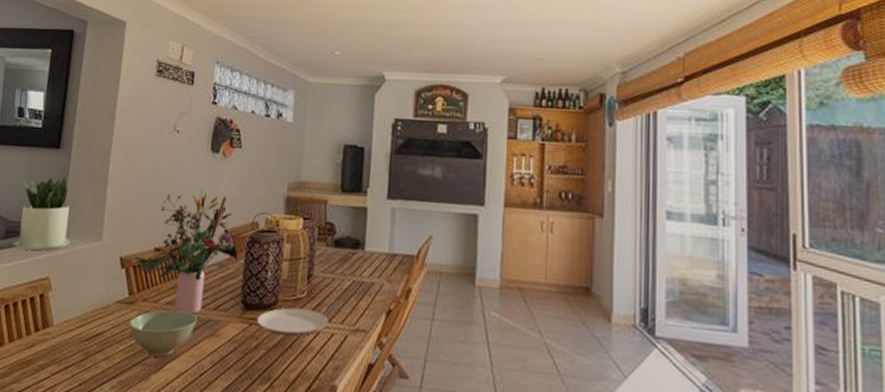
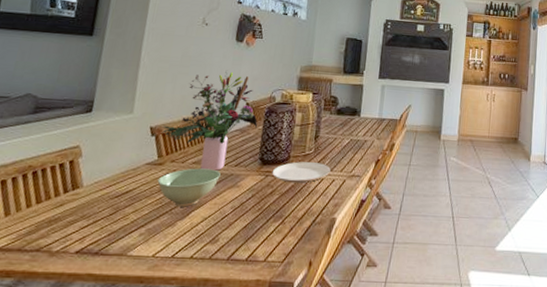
planter: present [13,177,71,251] -> none [42,59,103,124]

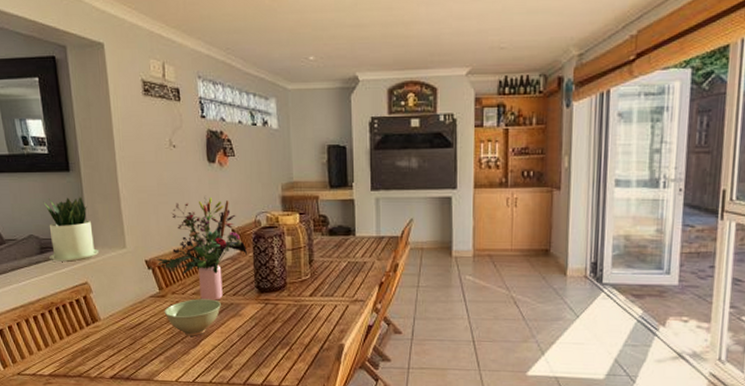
planter: none [42,59,103,124] -> present [43,196,99,262]
plate: present [273,161,331,184] -> none [272,287,331,310]

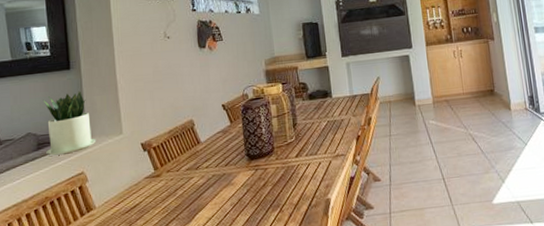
bouquet: present [156,195,248,301] -> none [151,77,238,175]
bowl: present [164,299,221,336] -> none [159,172,214,212]

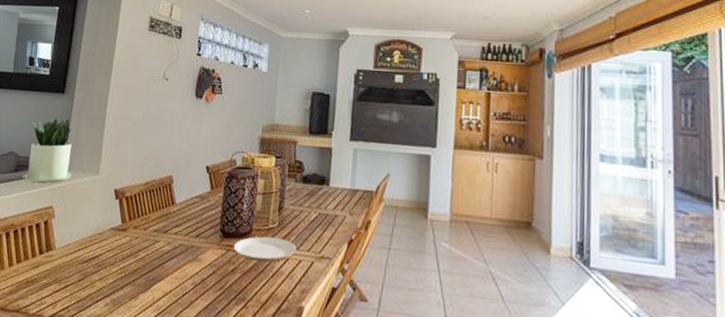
plate: none [261,149,315,173] -> present [234,236,297,262]

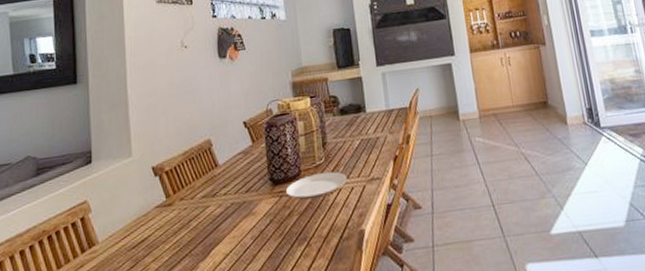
planter: present [22,118,73,183] -> none [45,108,103,183]

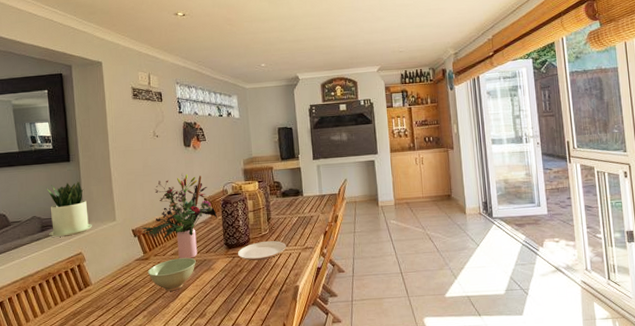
planter: none [45,108,103,183] -> present [46,181,93,237]
bouquet: none [163,90,261,203] -> present [141,173,218,259]
bowl: none [170,199,233,247] -> present [147,257,196,292]

